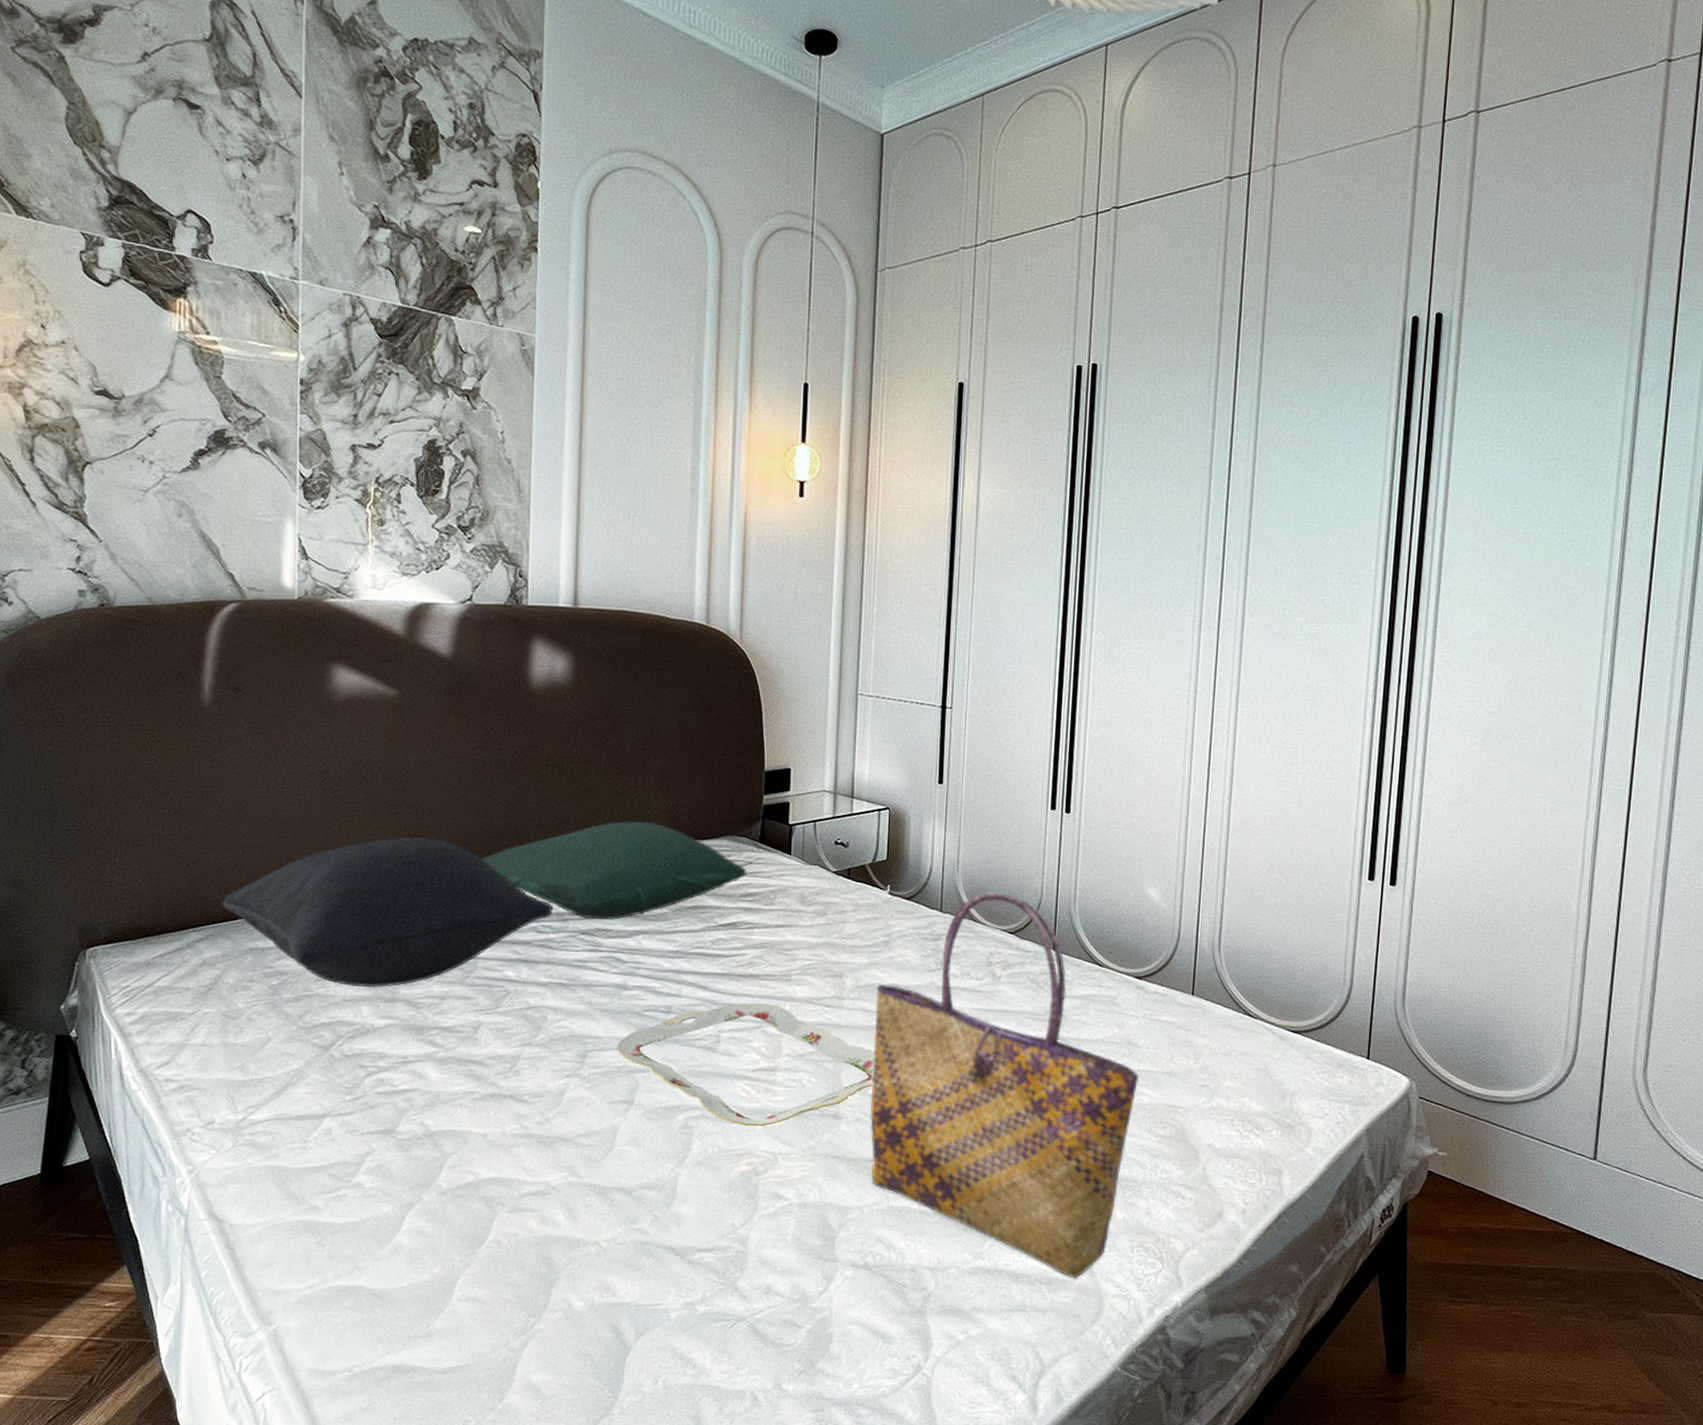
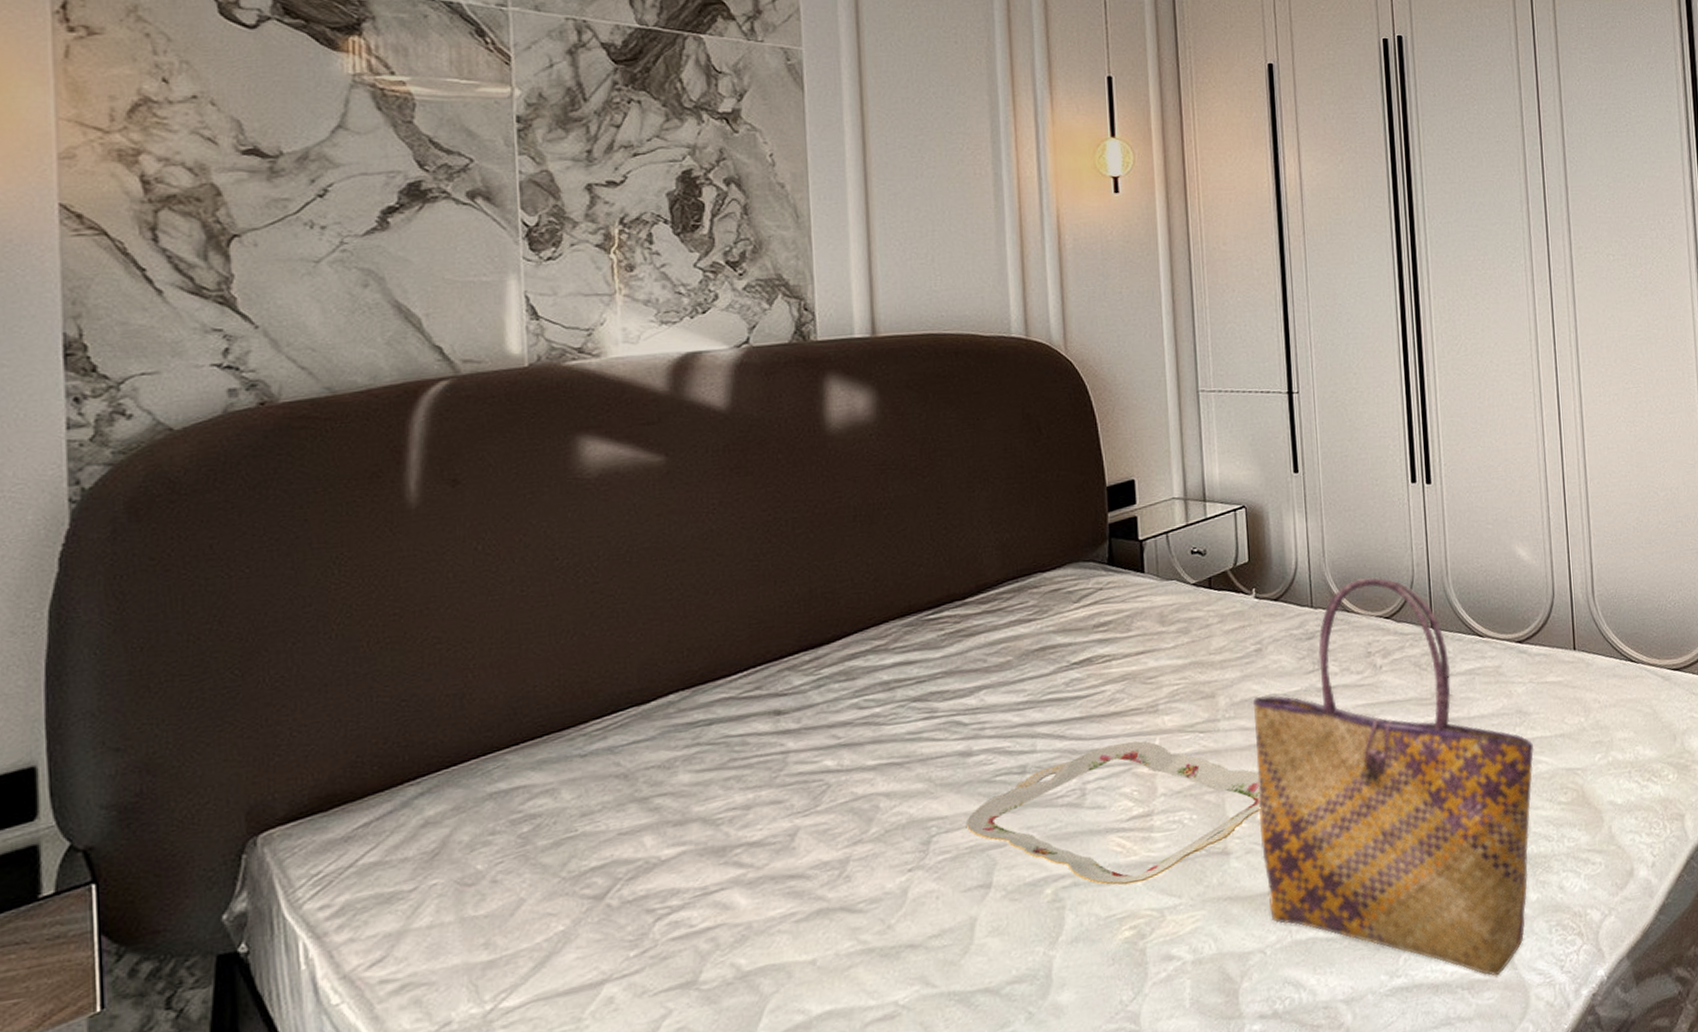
pillow: present [222,836,554,988] -> none [447,620,876,817]
pillow: present [481,821,747,920] -> none [783,561,1098,683]

